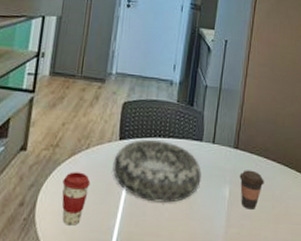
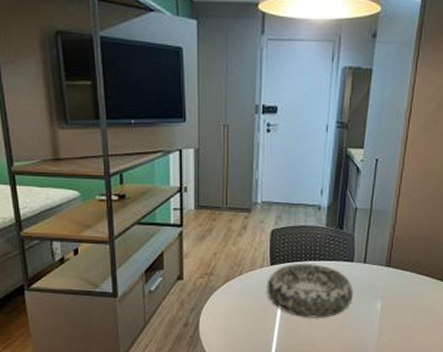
coffee cup: present [62,172,91,226] -> none [221,296,247,340]
coffee cup: present [239,170,264,210] -> none [391,286,417,320]

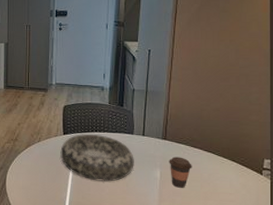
coffee cup: none [391,286,417,320] -> present [169,156,192,188]

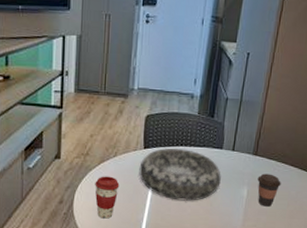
coffee cup: none [23,158,44,197] -> present [95,176,120,219]

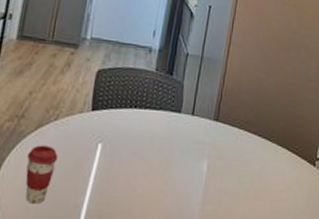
decorative bowl: present [139,148,221,201] -> none [83,110,179,179]
coffee cup: present [257,173,281,207] -> none [218,143,244,185]

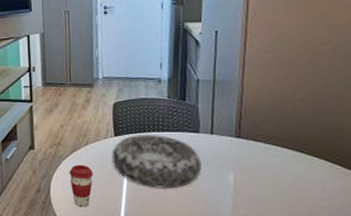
decorative bowl: none [83,110,179,179] -> present [112,135,202,189]

